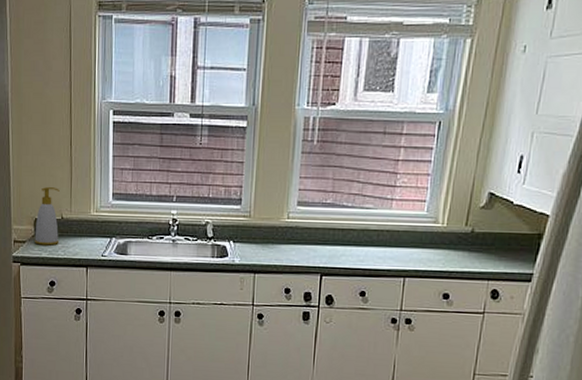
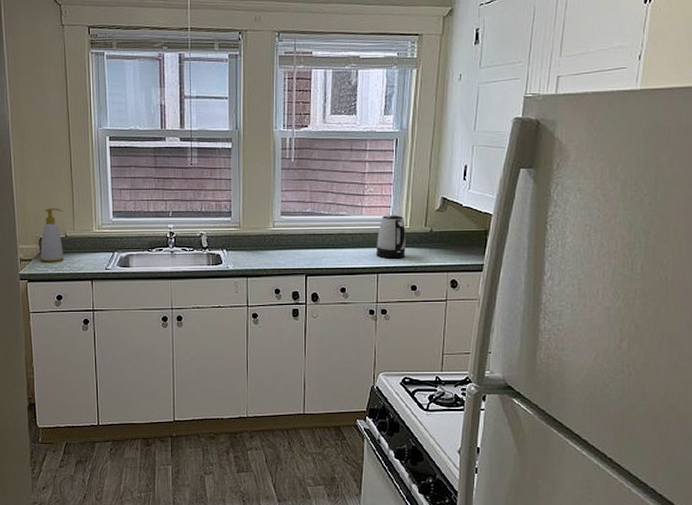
kettle: none [404,209,442,262] -> present [375,214,405,259]

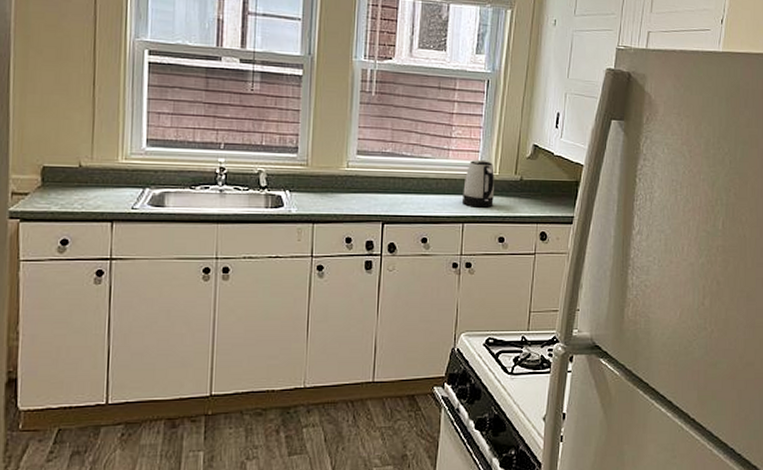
soap bottle: present [40,208,63,262] -> none [41,131,78,198]

